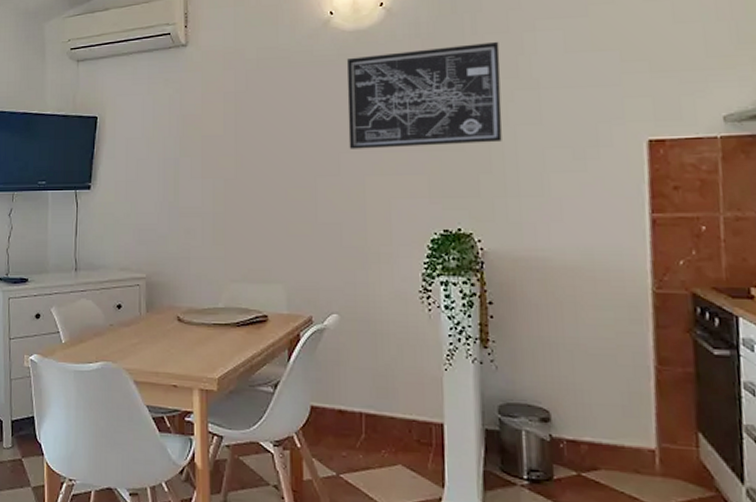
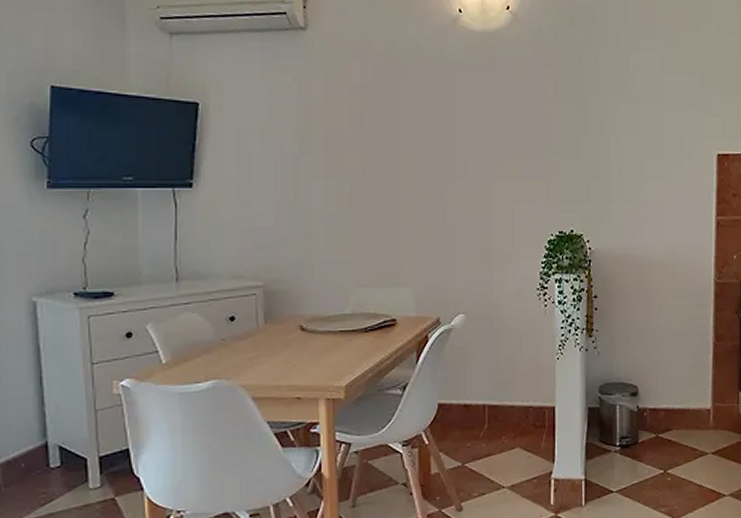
wall art: present [347,41,502,149] -> none [474,56,610,153]

